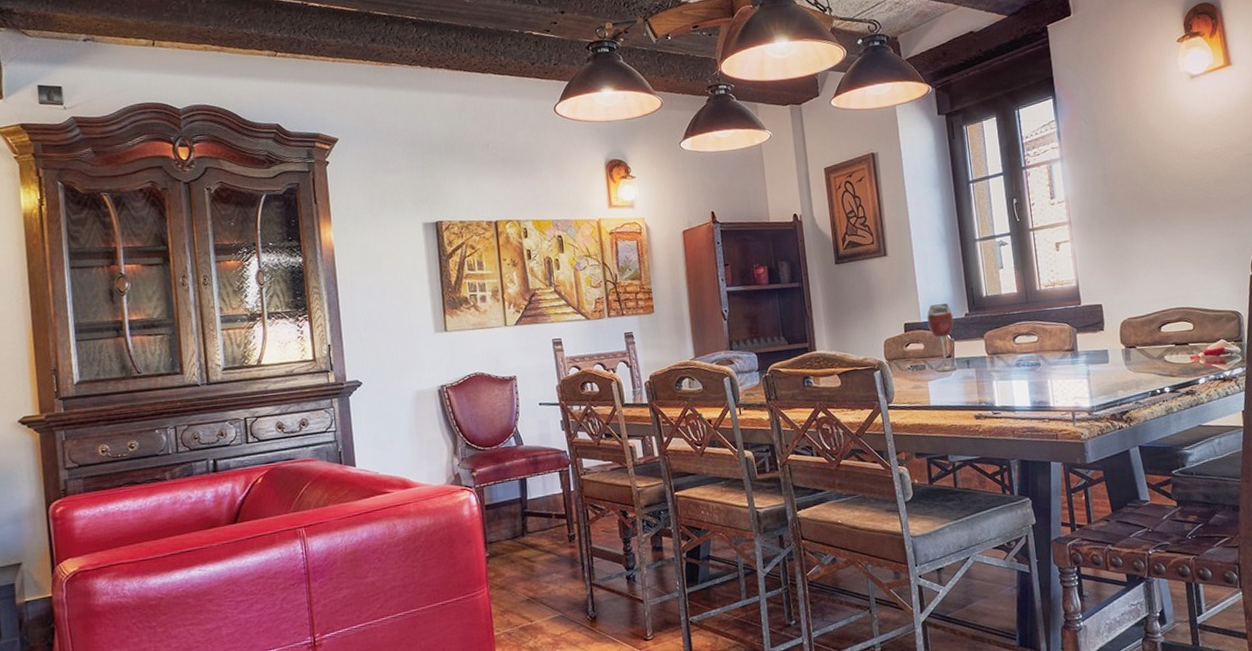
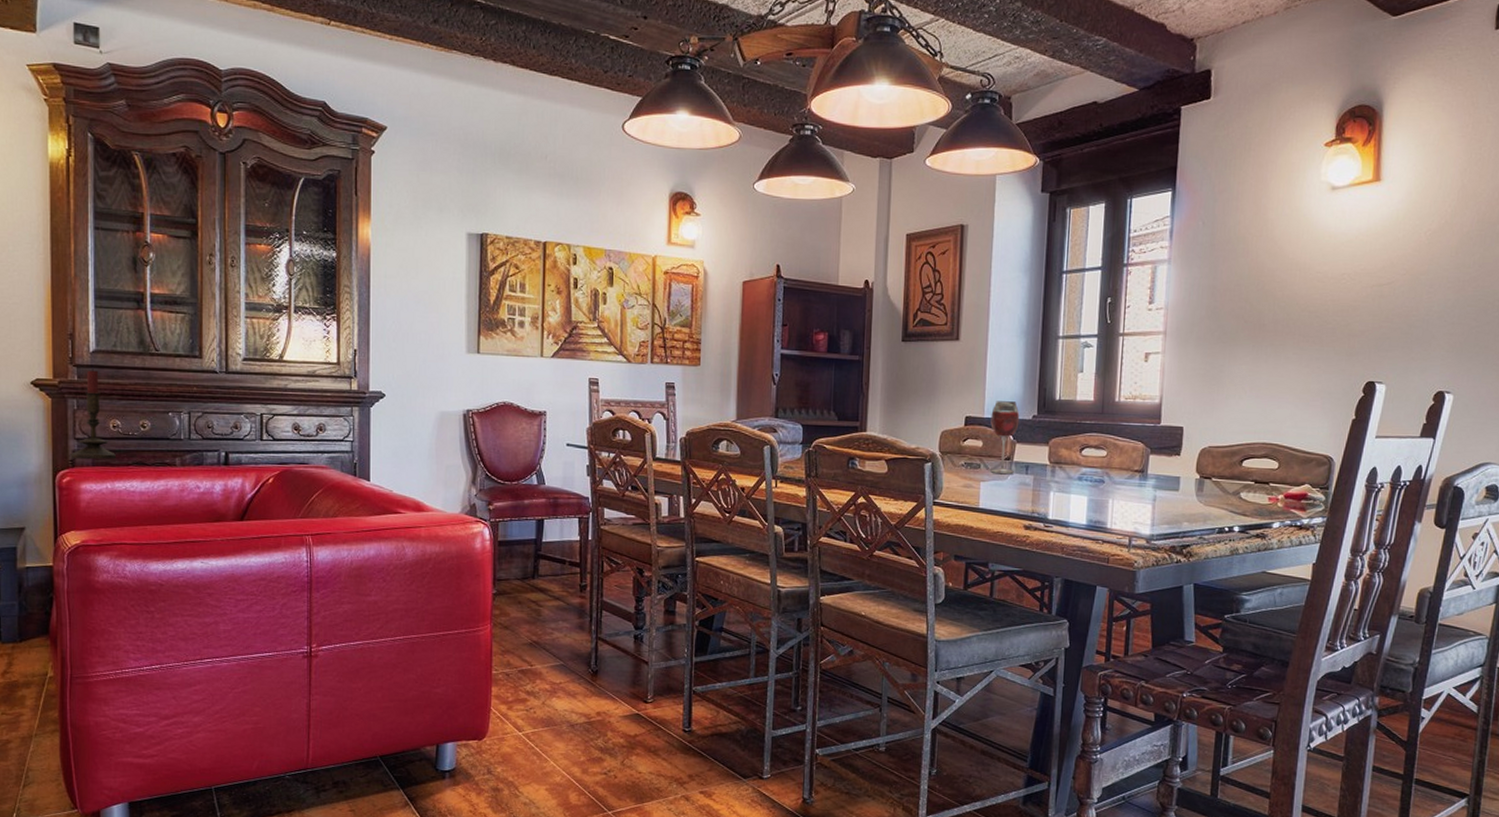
candle: none [62,399,107,489] -> present [70,369,116,460]

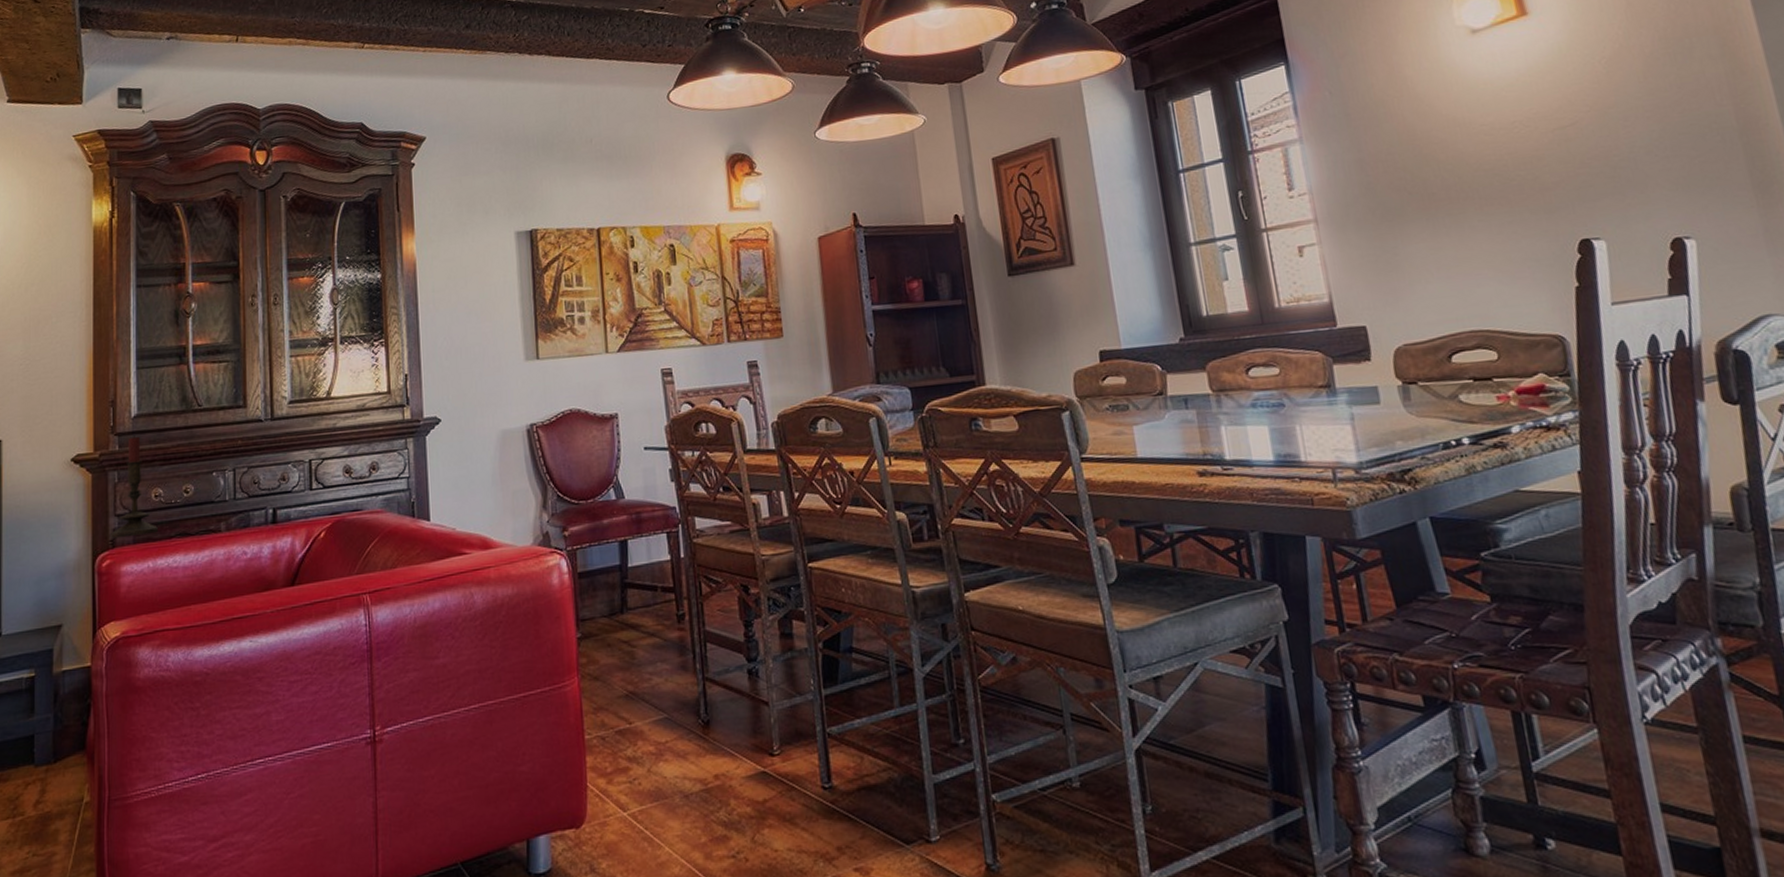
wineglass: present [990,401,1020,474] -> none [1129,325,1171,413]

